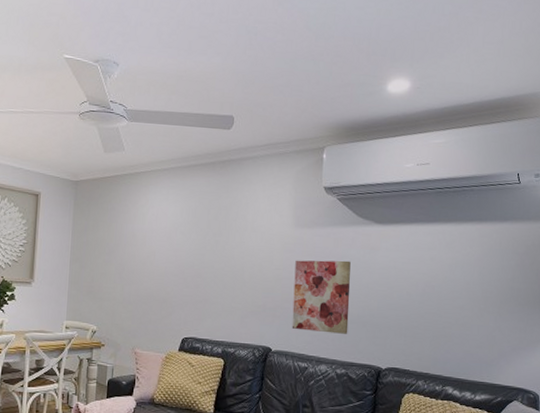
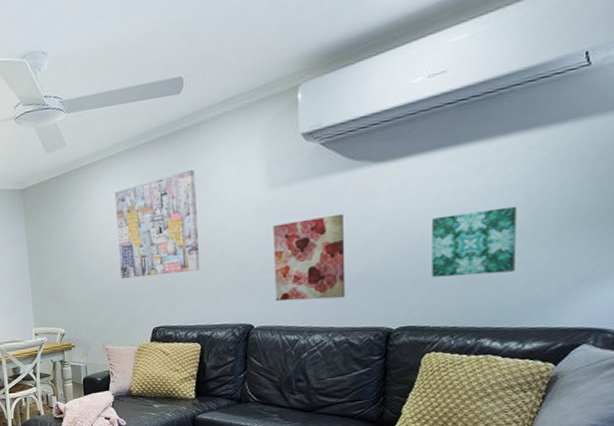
wall art: none [159,197,236,289] -> present [114,170,199,279]
wall art: none [413,277,473,333] -> present [431,206,517,278]

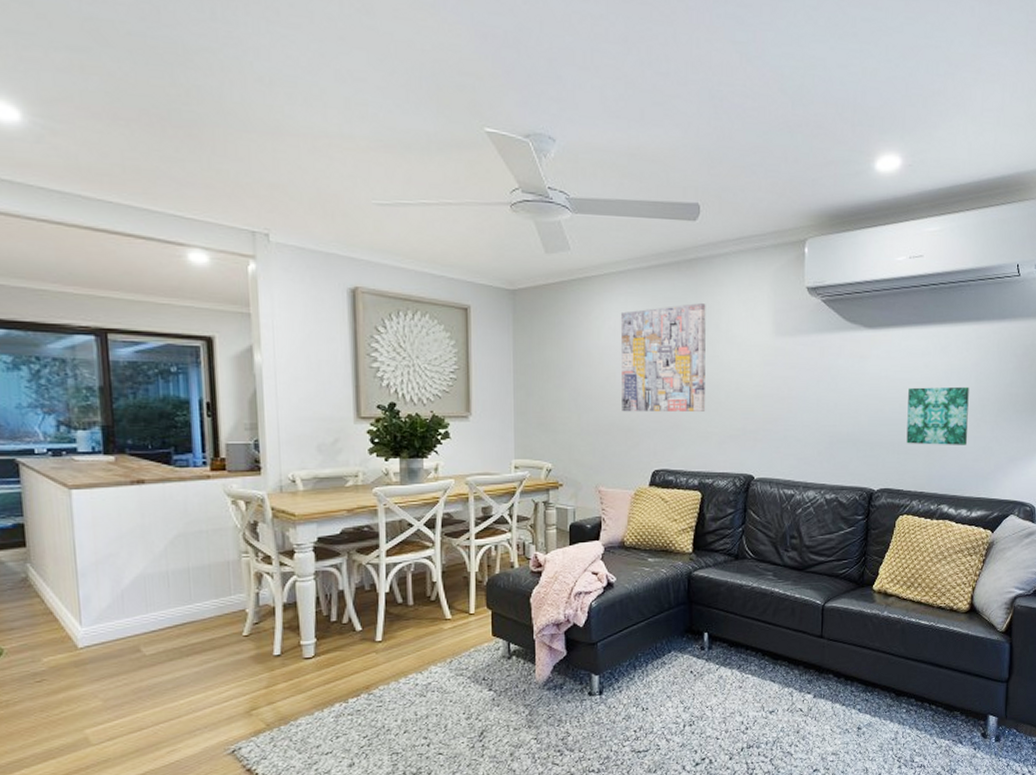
wall art: present [273,213,346,301] -> none [775,372,839,455]

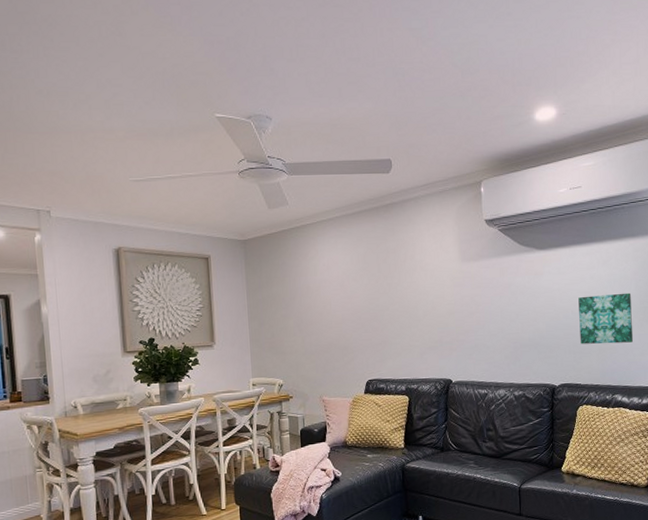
wall art: present [620,303,706,412] -> none [332,240,407,334]

